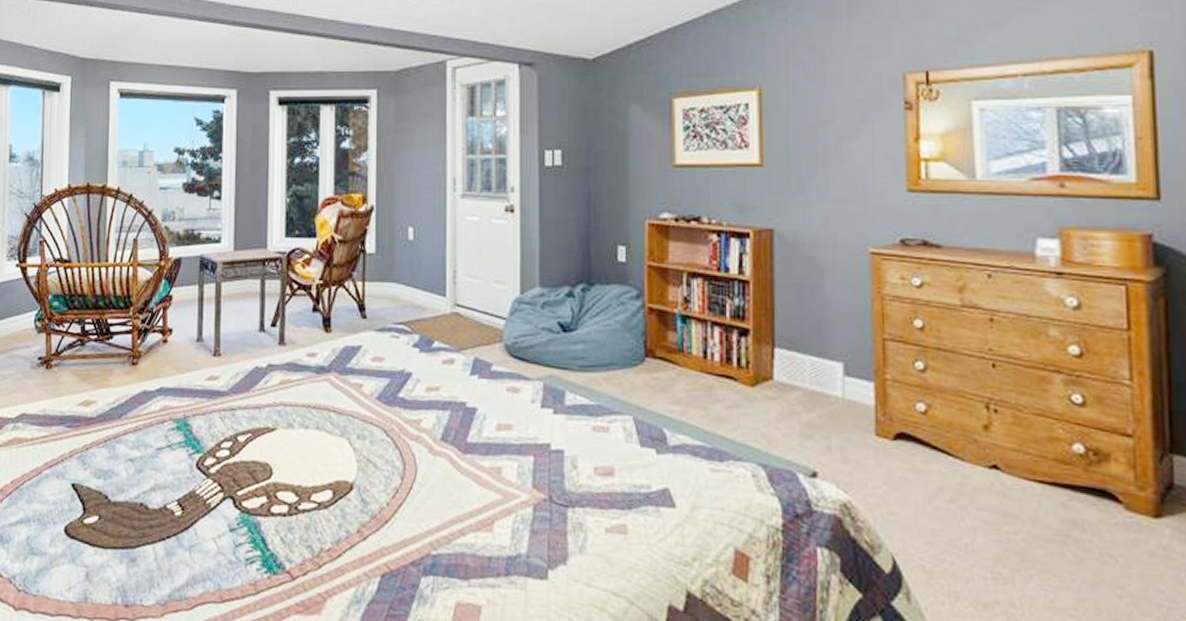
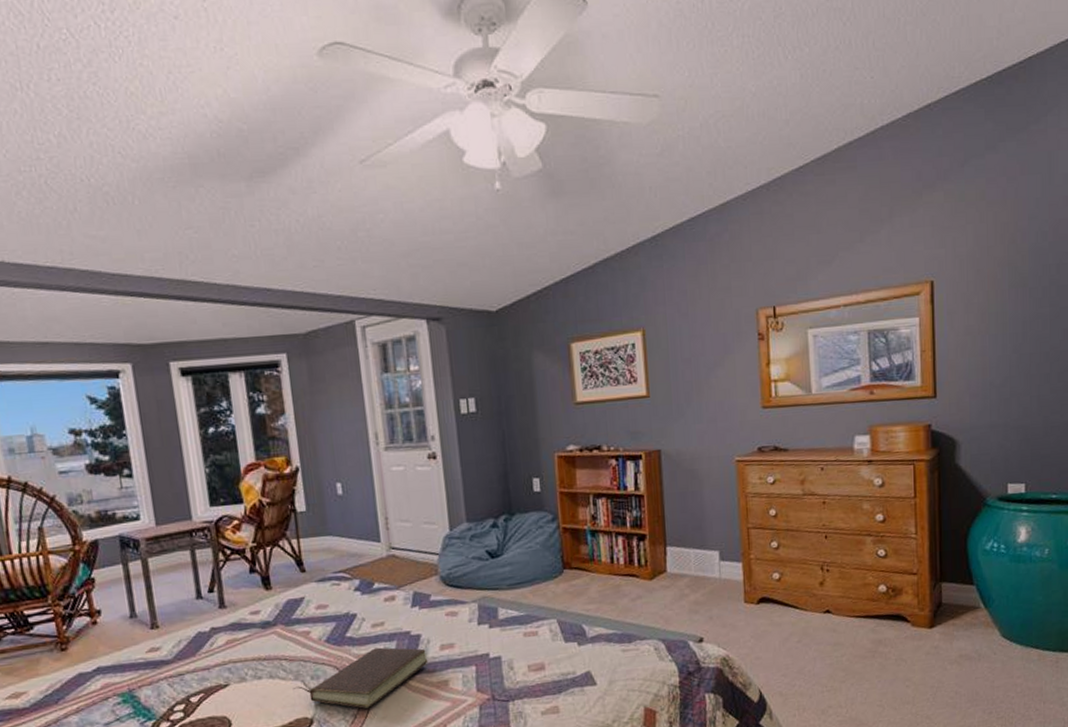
book: none [337,415,482,483] -> present [293,647,428,709]

